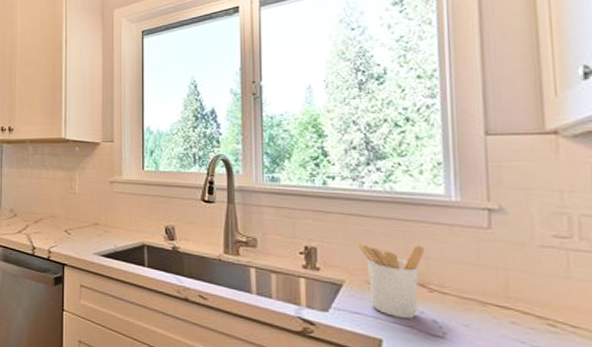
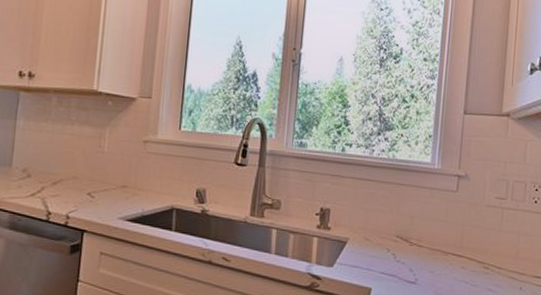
utensil holder: present [357,242,425,319] -> none [362,203,411,270]

